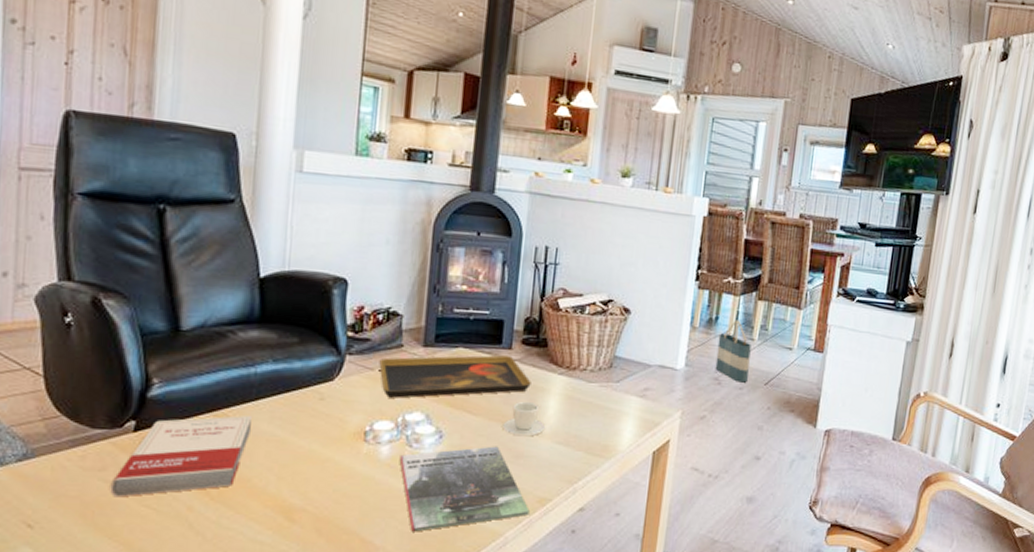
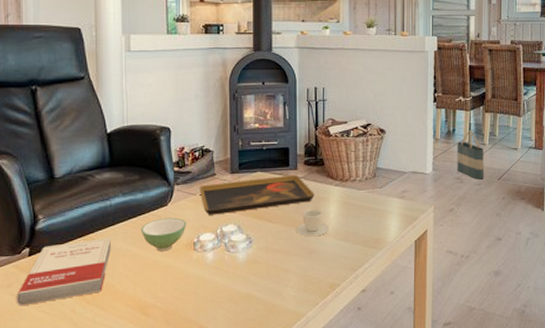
bowl: none [293,396,358,440] -> present [140,217,187,251]
magazine: present [399,446,530,532] -> none [221,246,324,318]

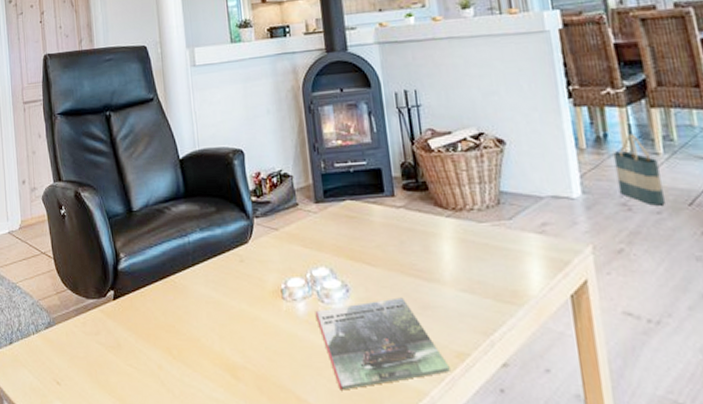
book: present [16,238,112,307] -> none [104,281,194,358]
bowl: present [140,217,187,251] -> none [222,257,271,299]
decorative tray: present [199,175,315,215] -> none [281,203,421,255]
magazine: none [221,246,324,318] -> present [315,297,450,390]
teacup: present [296,209,329,237] -> none [402,248,446,286]

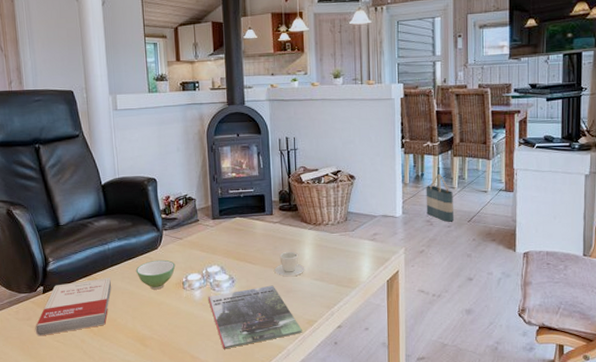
book: none [104,281,194,358] -> present [35,278,112,337]
bowl: none [222,257,271,299] -> present [135,259,176,290]
teacup: none [402,248,446,286] -> present [274,251,305,277]

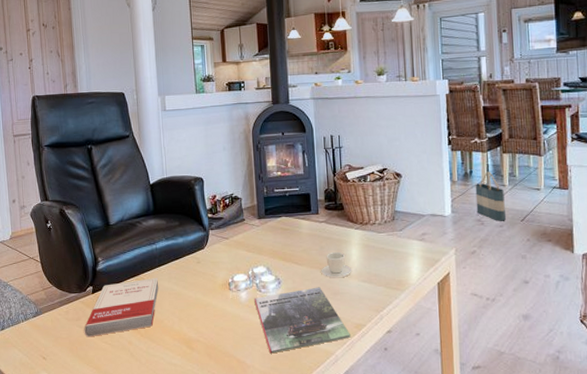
bowl: present [135,259,176,290] -> none [182,260,222,291]

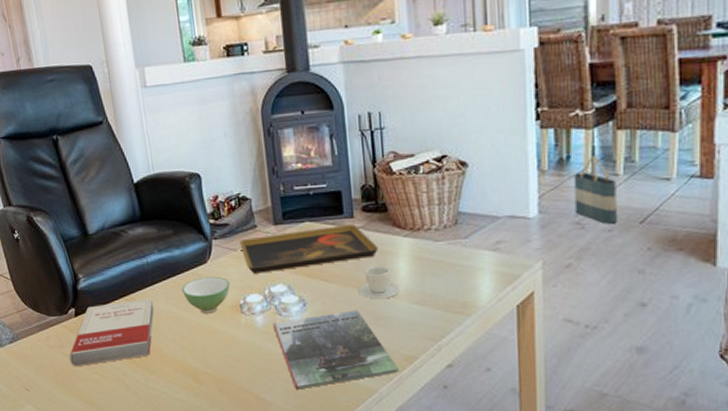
bowl: none [182,260,222,291] -> present [181,276,230,314]
decorative tray: none [231,219,336,258] -> present [239,224,378,274]

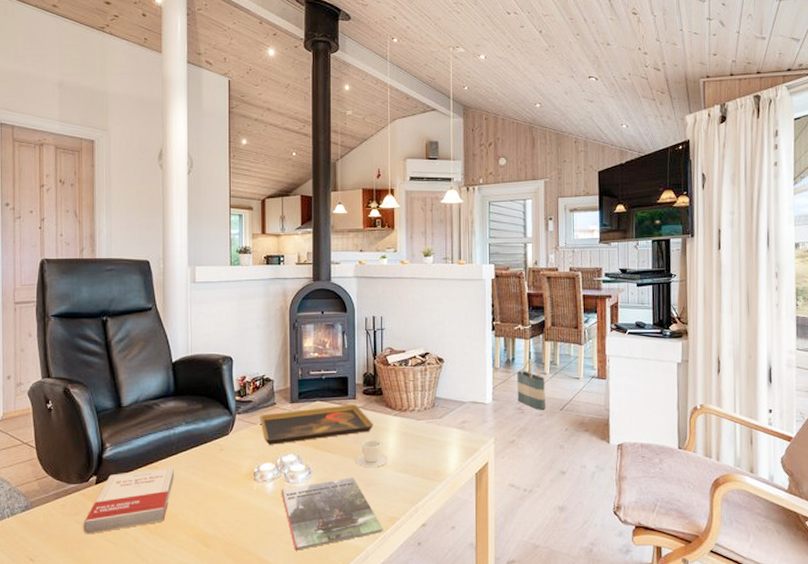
bowl: present [181,276,230,314] -> none [202,447,247,481]

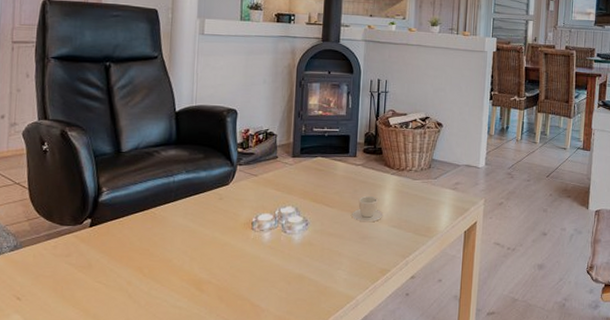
book: present [82,467,175,535] -> none [73,213,173,276]
decorative tray: present [260,405,373,445] -> none [261,162,371,196]
magazine: present [281,477,383,551] -> none [277,230,374,297]
tote bag: present [517,358,545,410] -> none [508,128,535,176]

